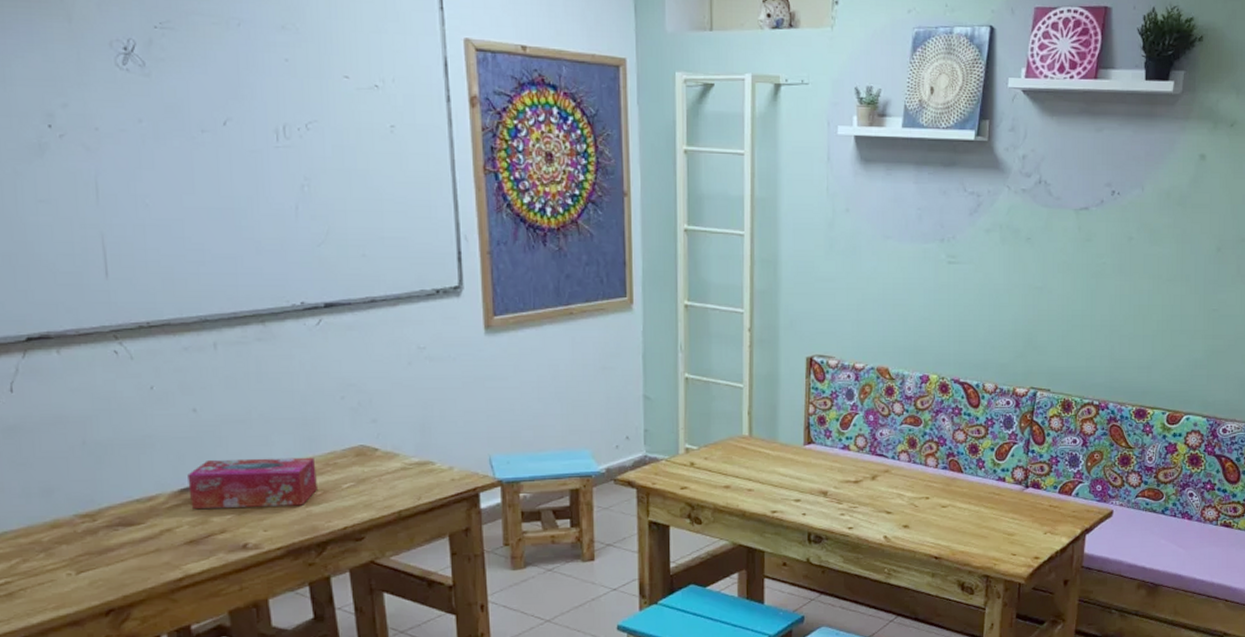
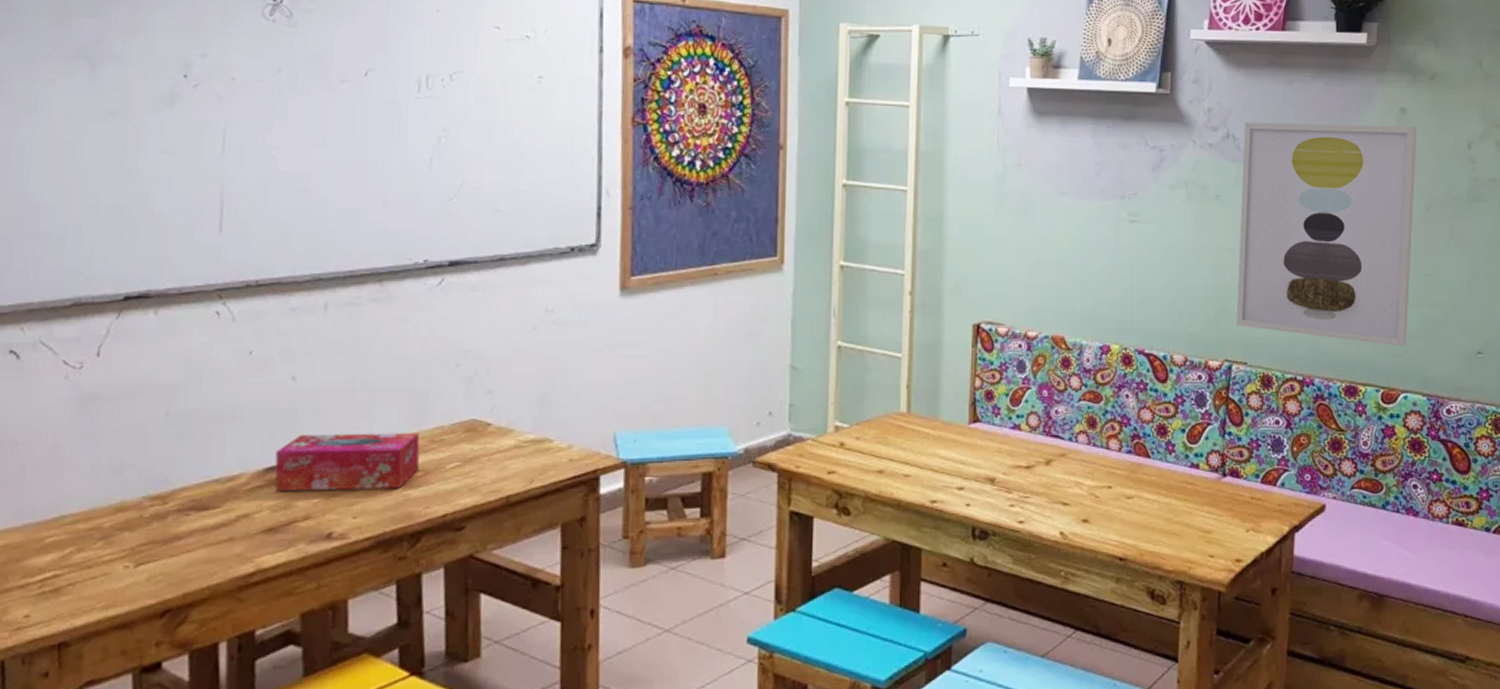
wall art: none [1042,168,1215,375] -> present [1236,122,1418,347]

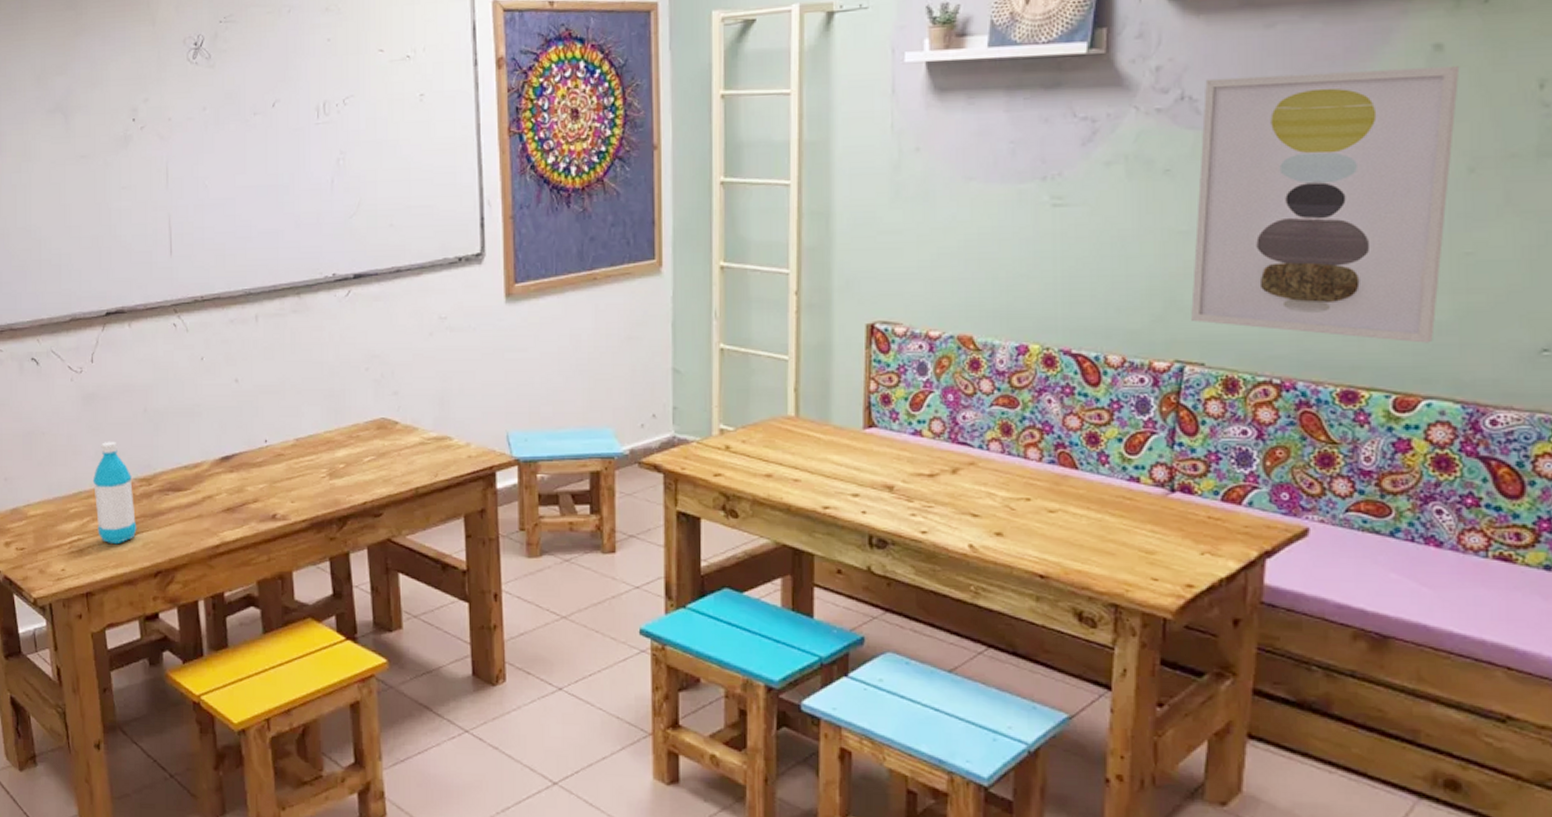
water bottle: none [83,451,142,580] -> present [92,441,137,545]
tissue box: present [275,432,420,492] -> none [228,429,342,478]

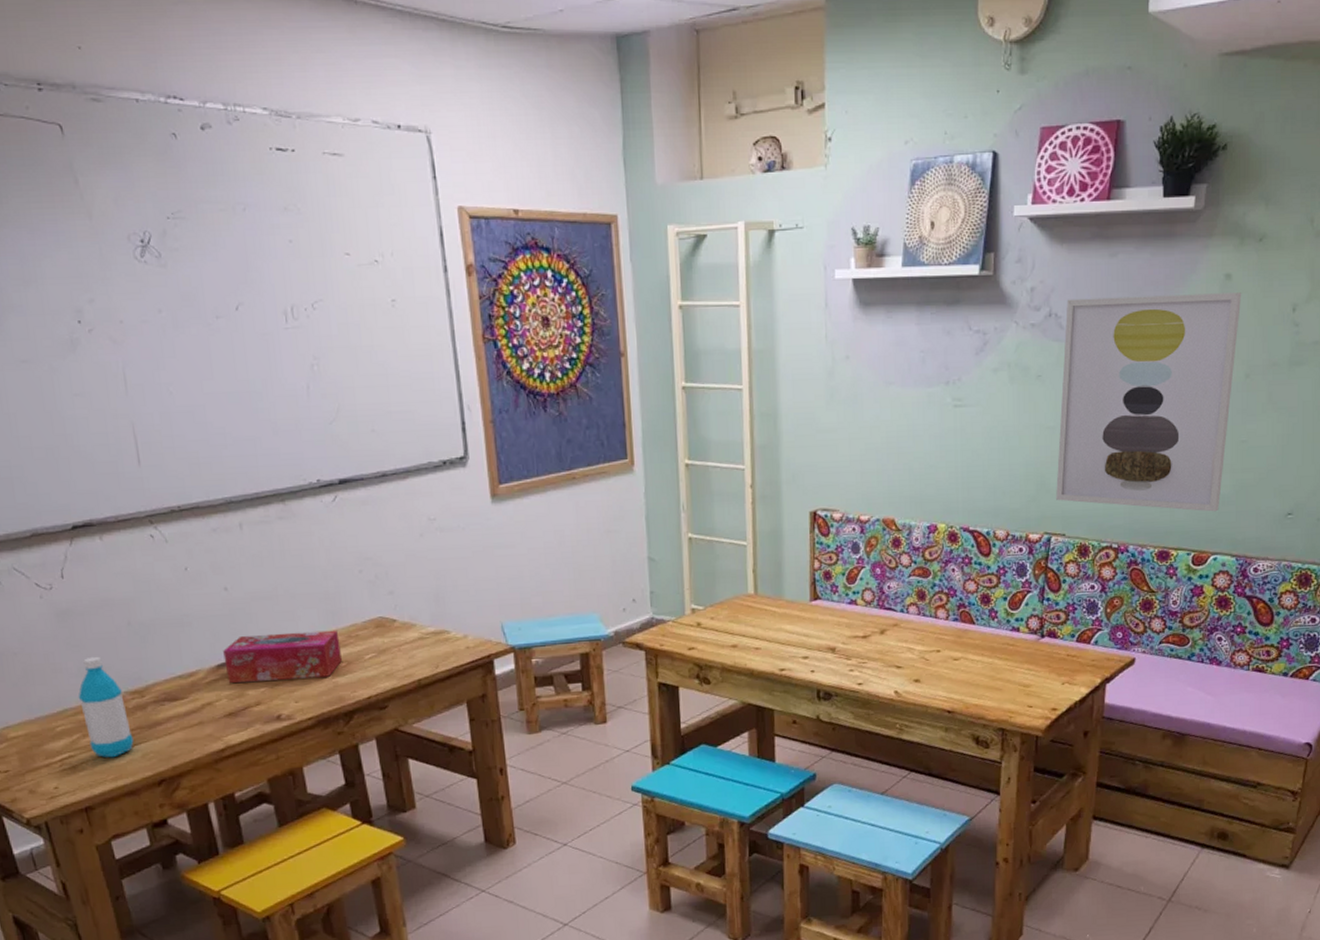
tissue box: none [228,429,342,478] -> present [223,630,343,684]

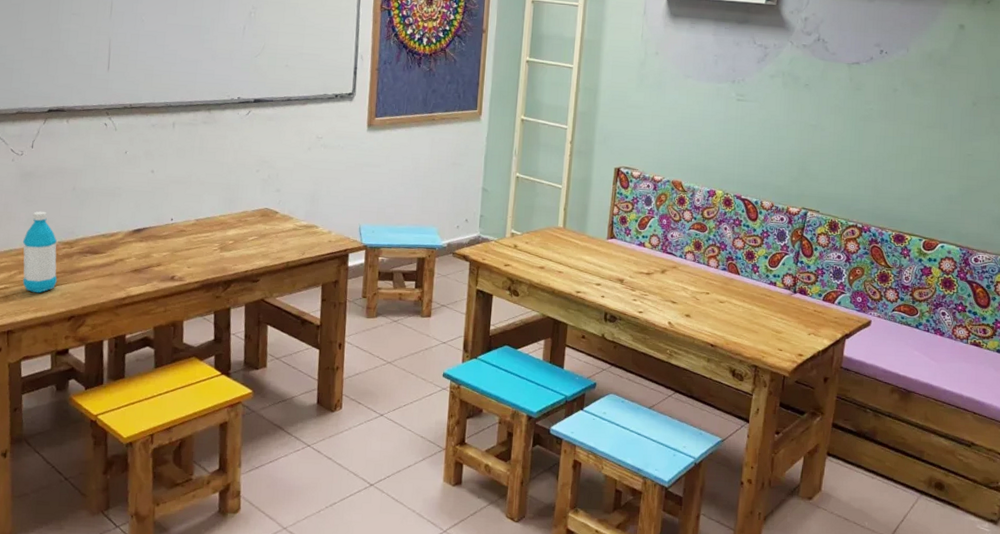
tissue box: present [223,630,343,684] -> none [139,210,232,251]
wall art: present [1056,292,1242,512] -> none [814,29,973,208]

